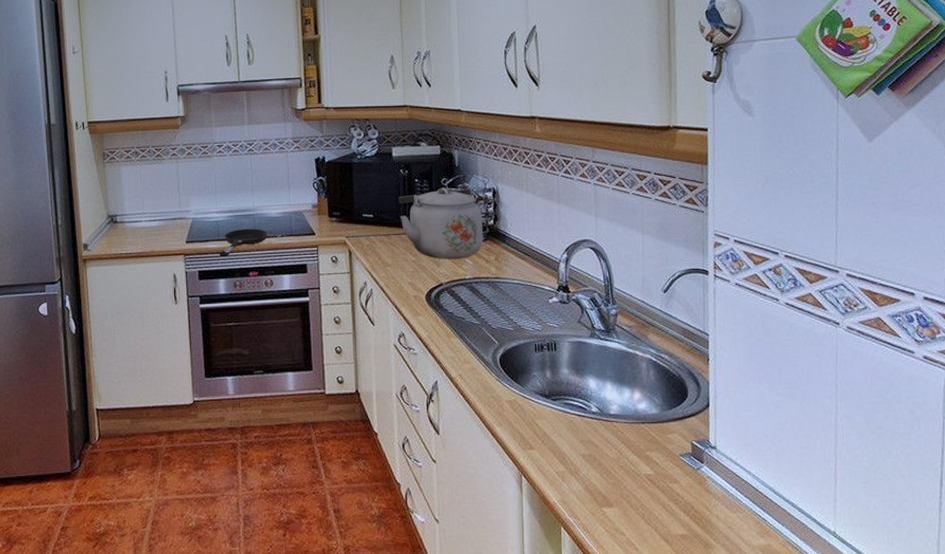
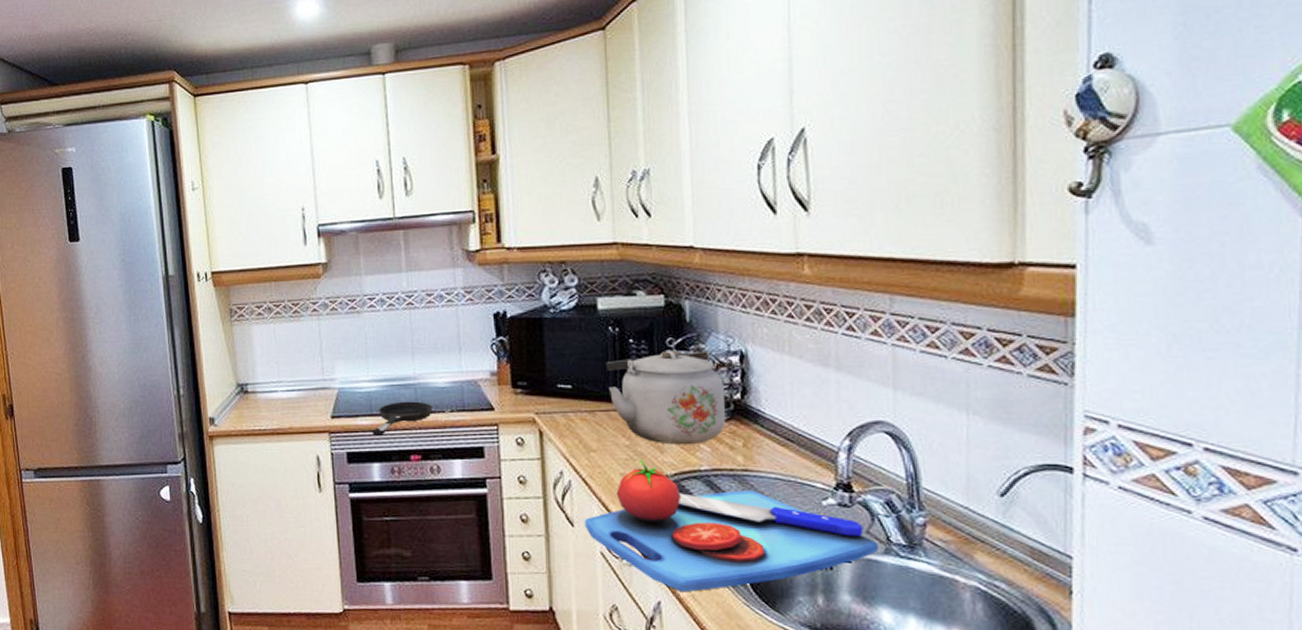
chopping board: none [382,271,586,373] -> present [584,459,878,593]

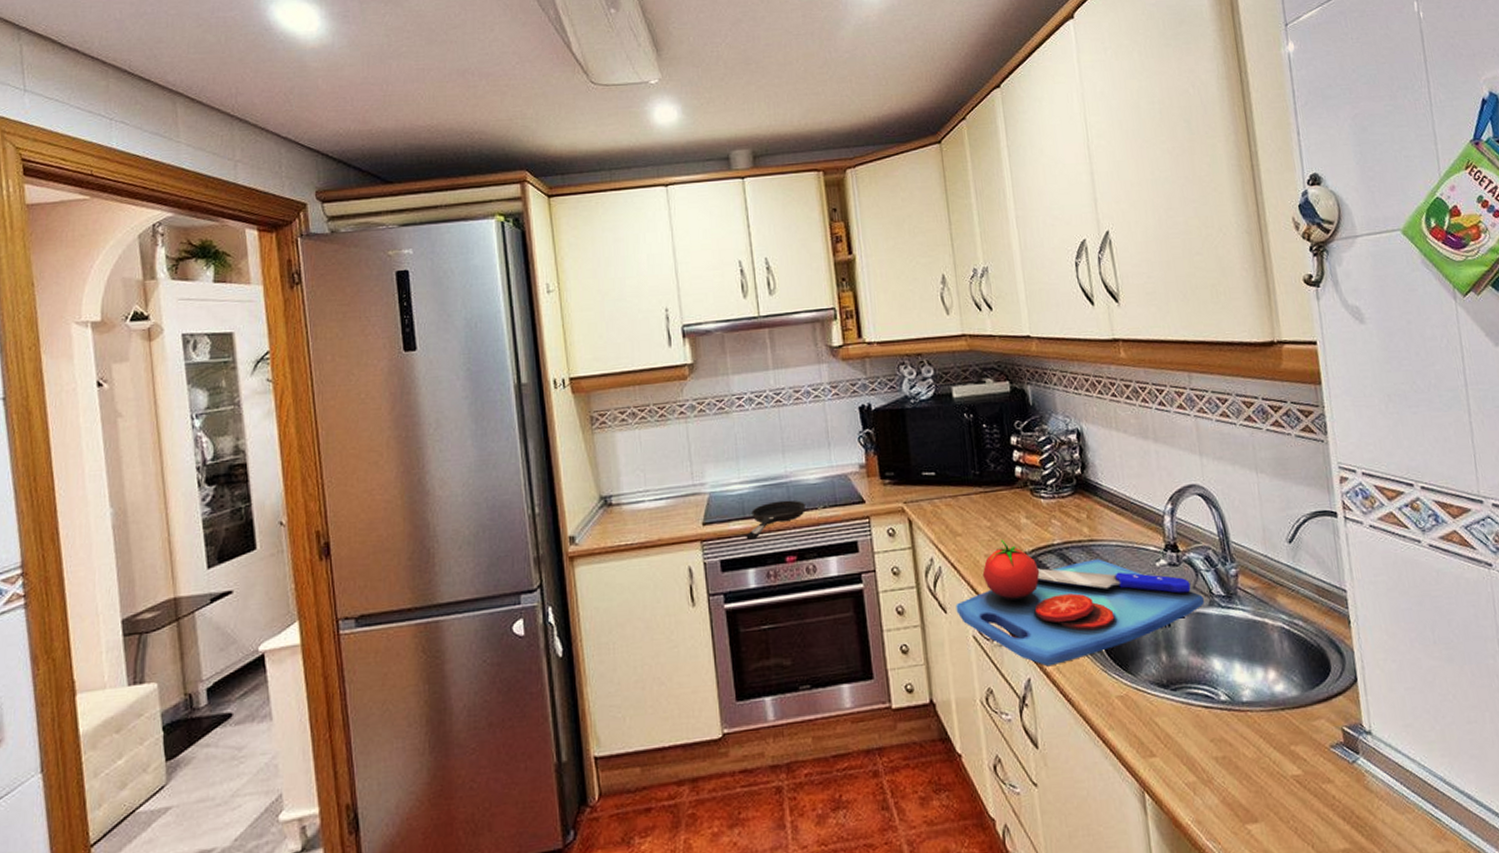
kettle: present [606,349,725,445] -> none [964,431,1071,523]

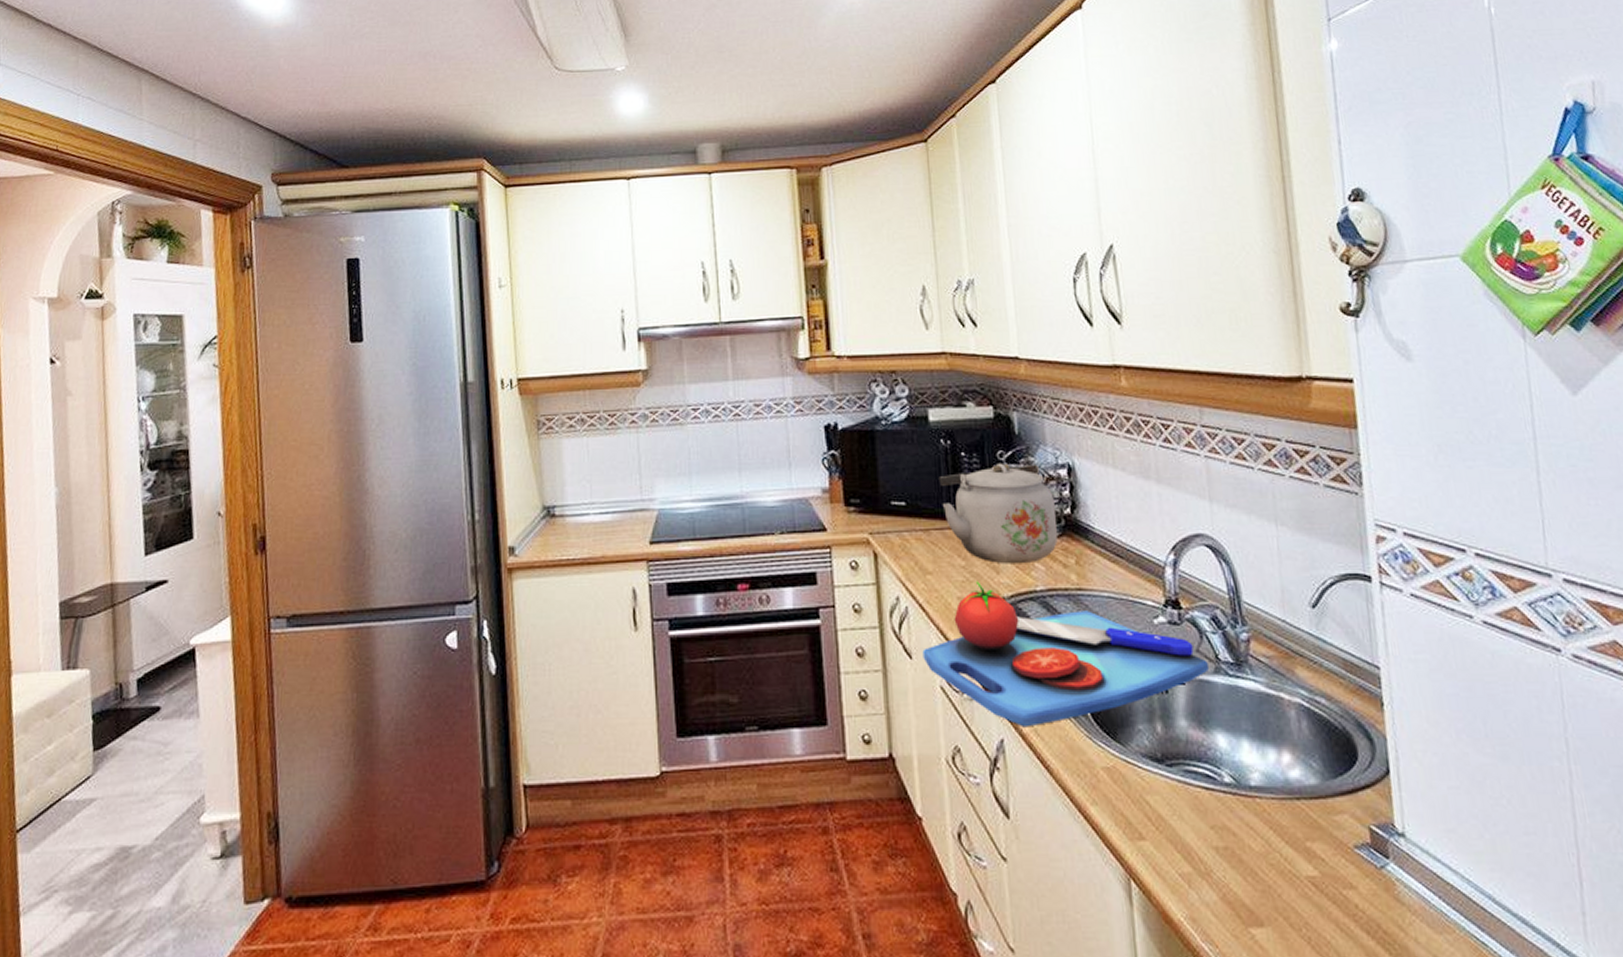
frying pan: present [746,500,805,540] -> none [695,522,761,563]
kettle: none [964,431,1071,523] -> present [939,463,1058,564]

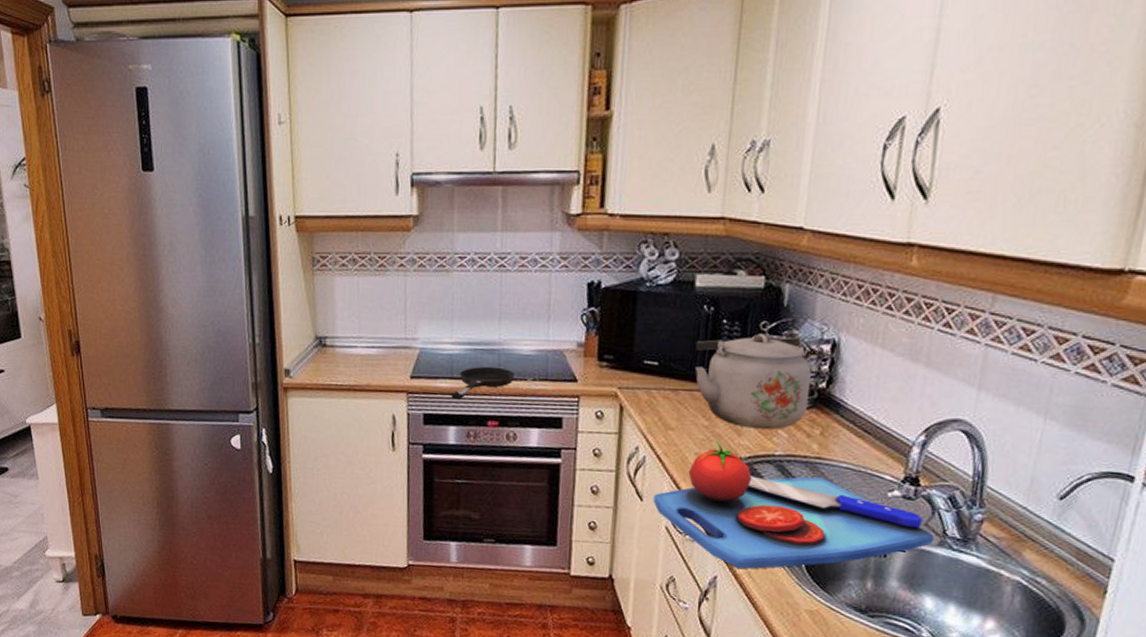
frying pan: none [695,522,761,563] -> present [451,366,515,400]

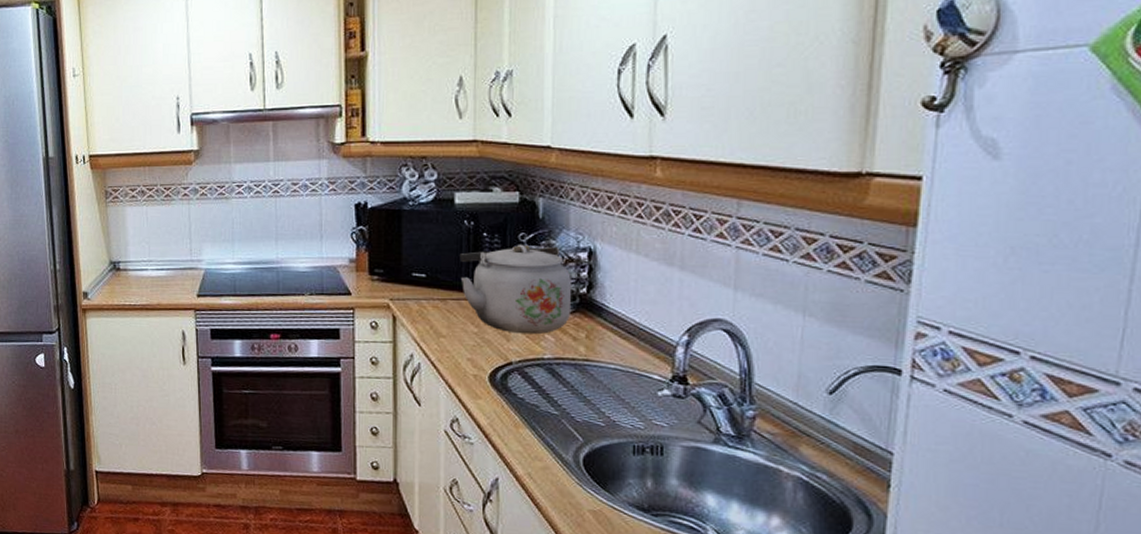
frying pan: present [451,366,515,400] -> none [235,283,293,315]
chopping board: present [653,440,934,570] -> none [430,346,708,471]

